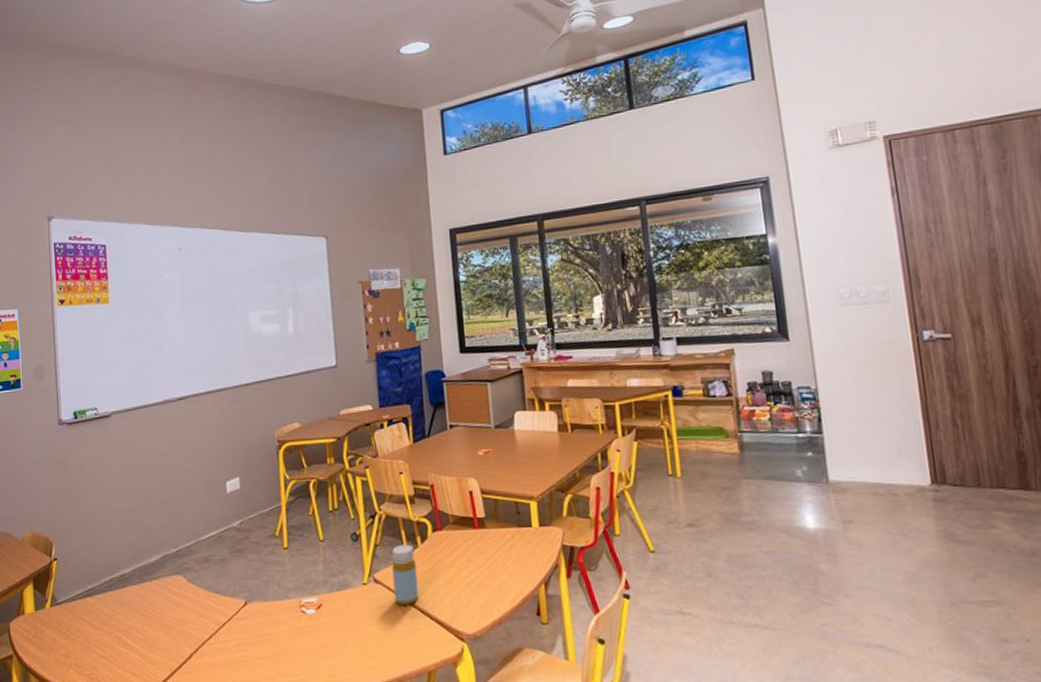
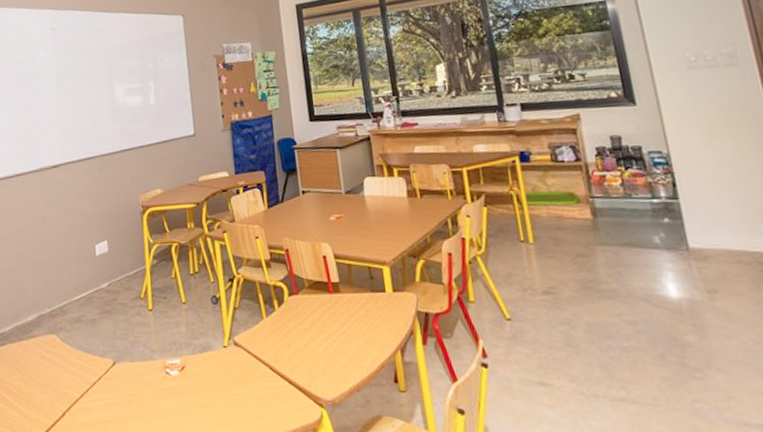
bottle: present [392,544,419,606] -> none [250,307,278,370]

